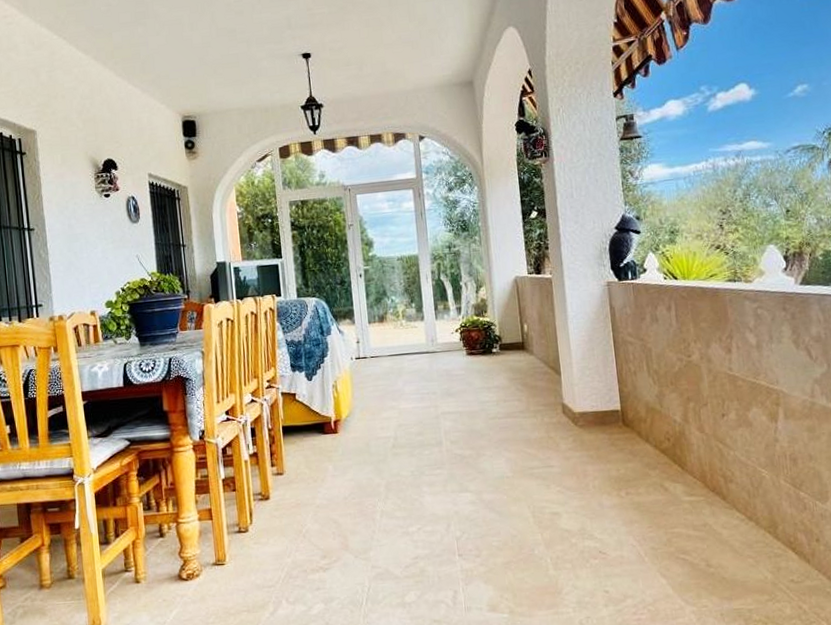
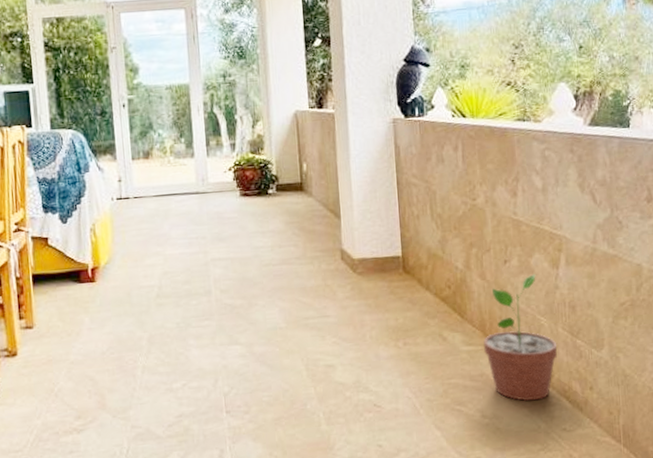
potted plant: none [704,427,781,552] -> present [483,274,558,401]

